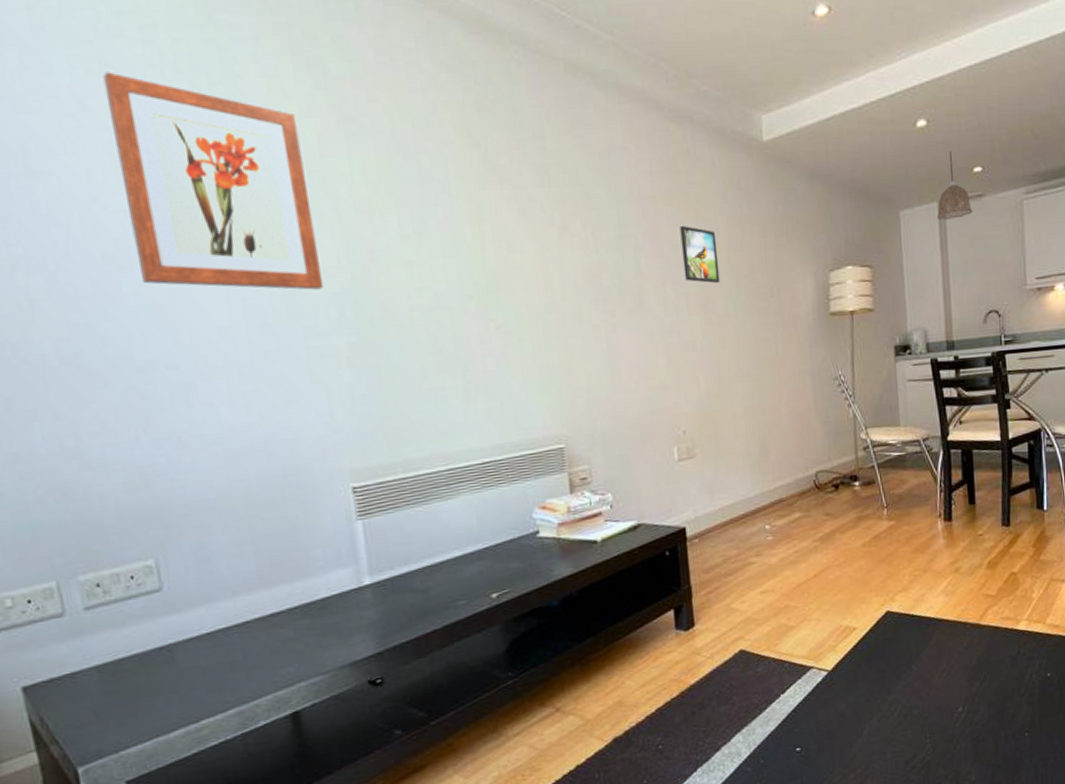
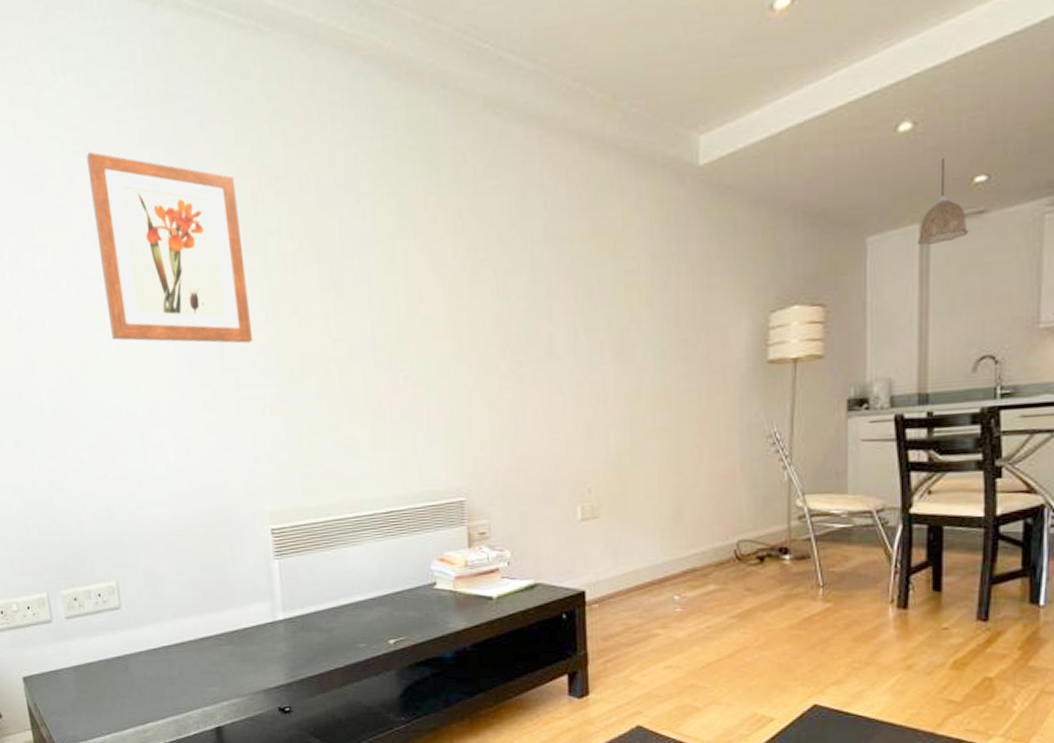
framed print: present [679,226,720,284] -> none [597,266,639,330]

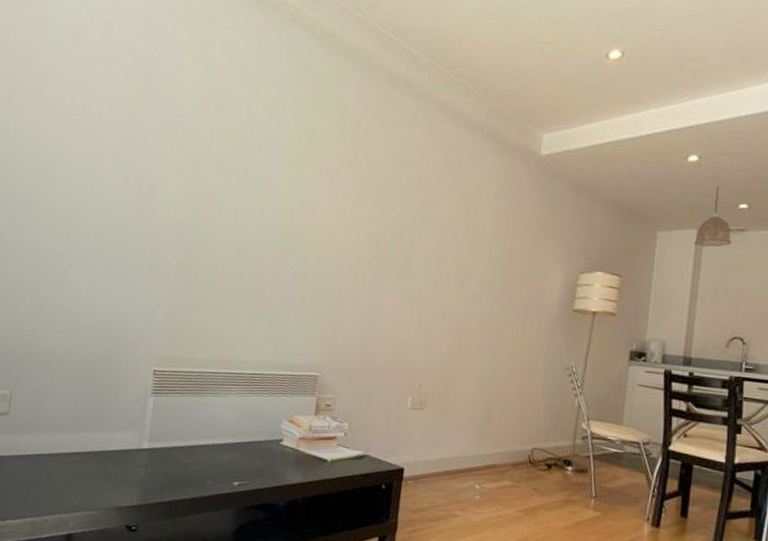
wall art: present [86,151,254,344] -> none [57,49,185,218]

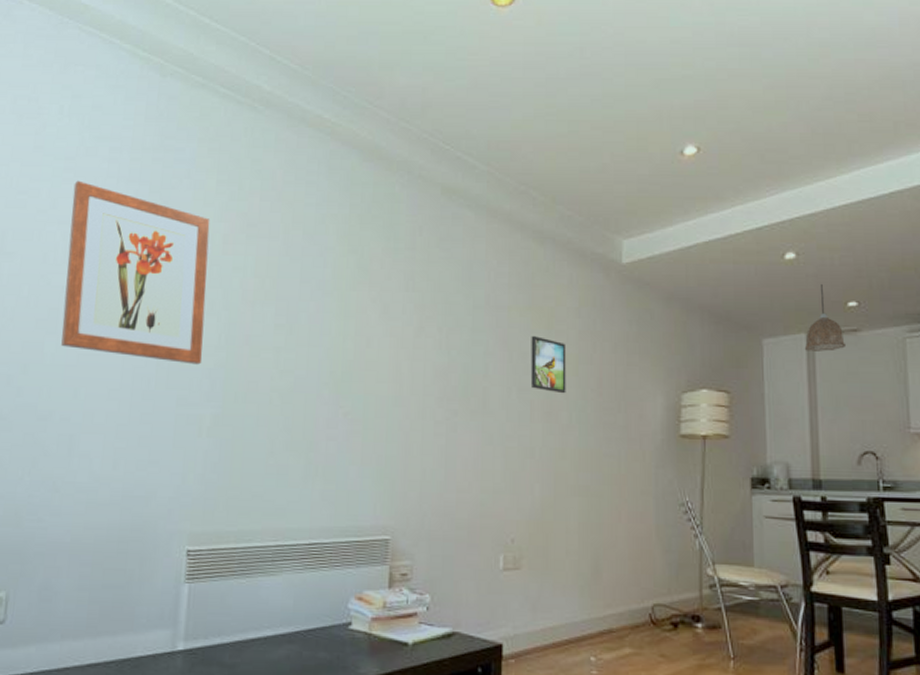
wall art: none [57,49,185,218] -> present [61,180,210,365]
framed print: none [448,214,483,266] -> present [530,336,567,394]

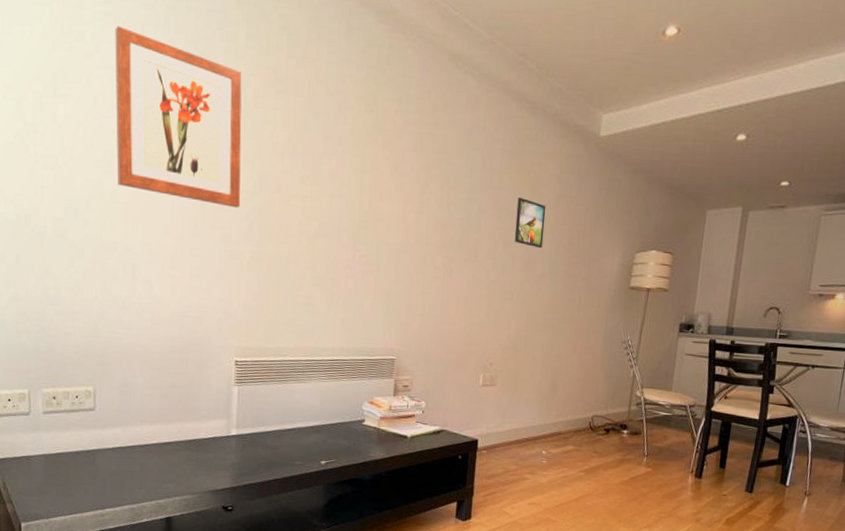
pendant lamp: present [804,284,845,351] -> none [739,165,773,224]

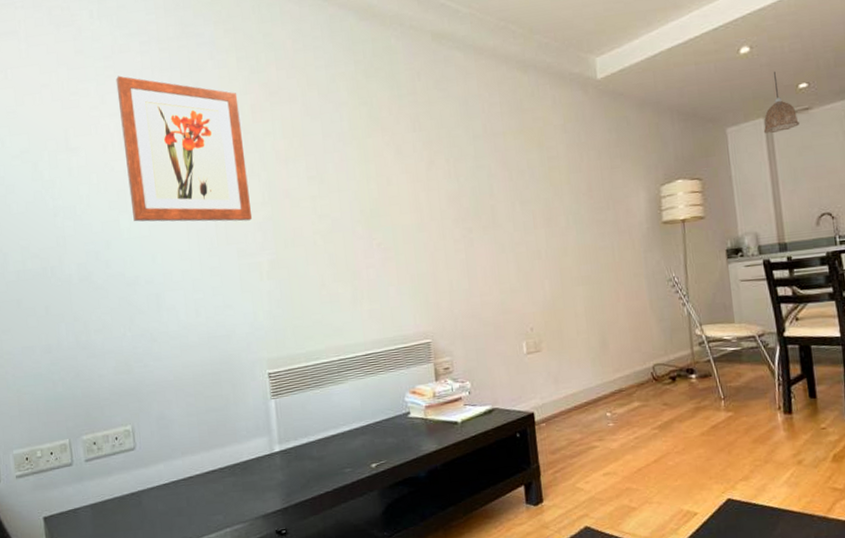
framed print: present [514,198,546,249] -> none [526,154,562,201]
pendant lamp: none [739,165,773,224] -> present [763,72,799,134]

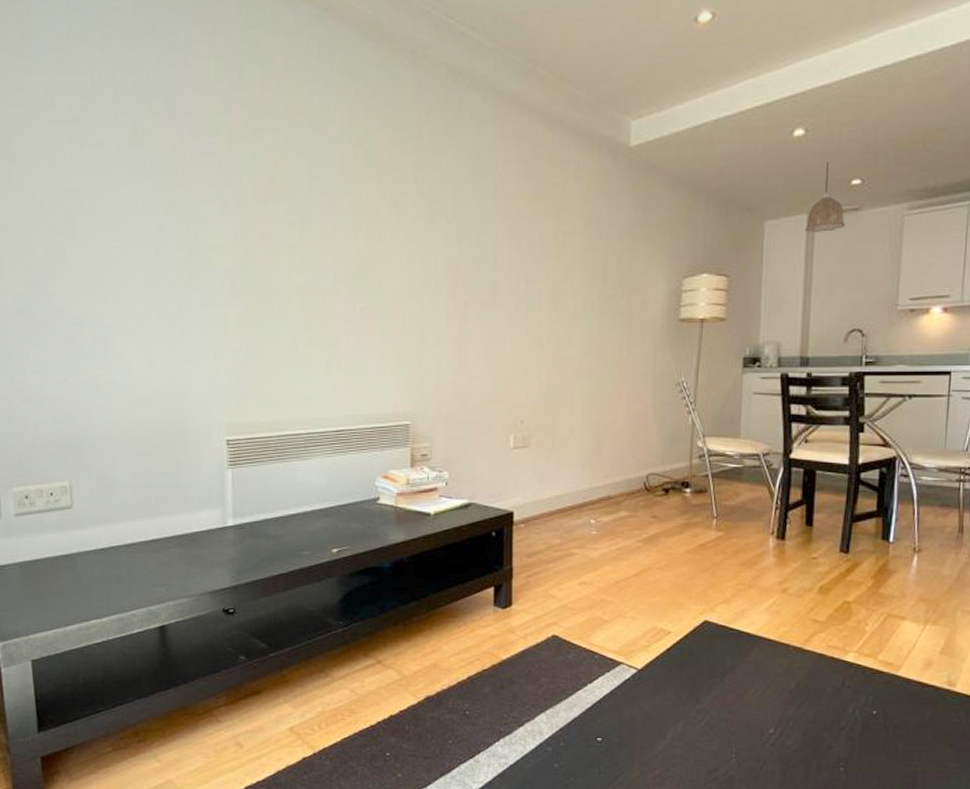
wall art: present [116,75,253,222] -> none [69,73,221,265]

